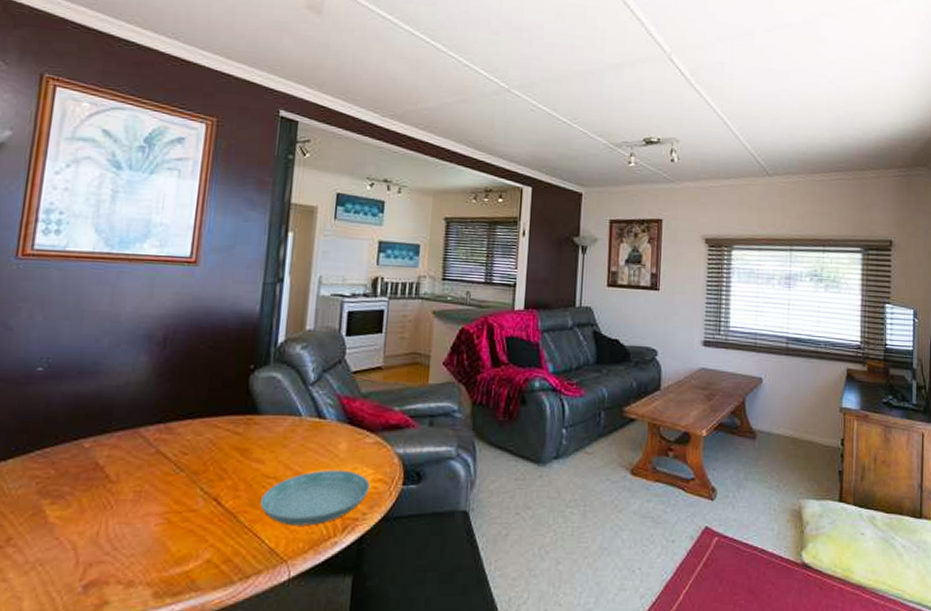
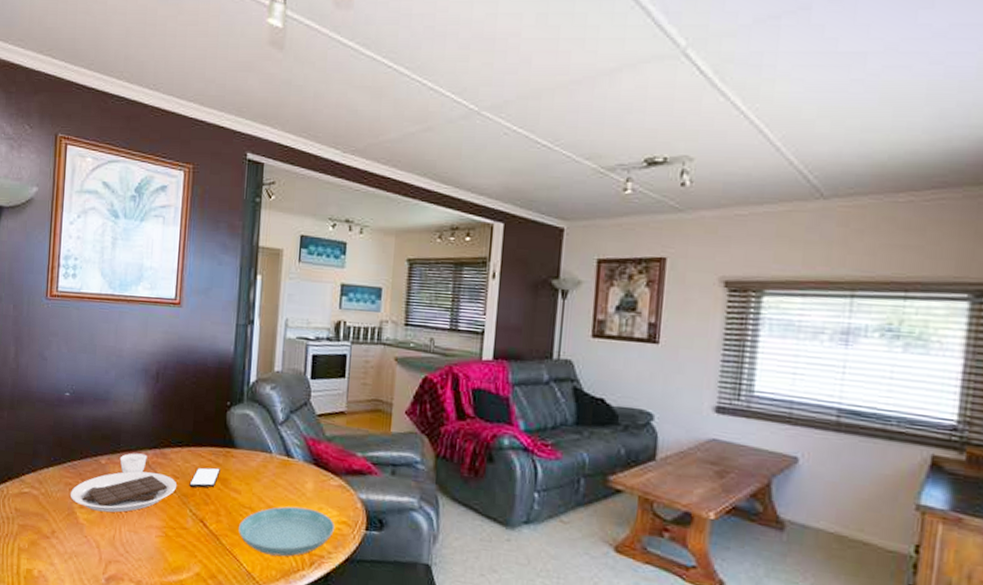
placemat: none [36,431,240,505] -> present [70,453,220,513]

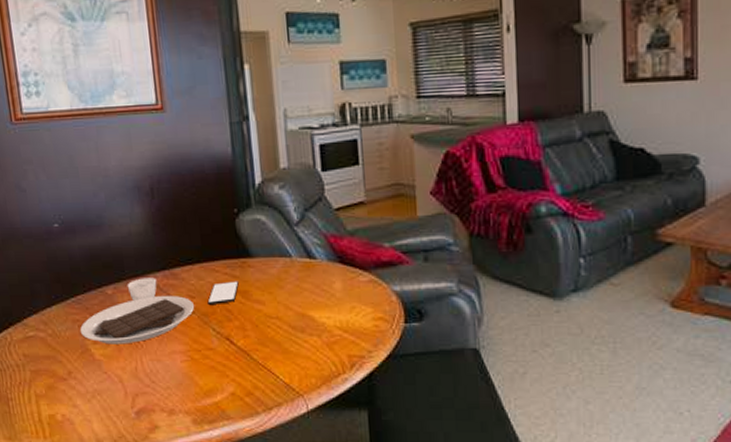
saucer: present [239,506,334,557] -> none [268,309,371,363]

